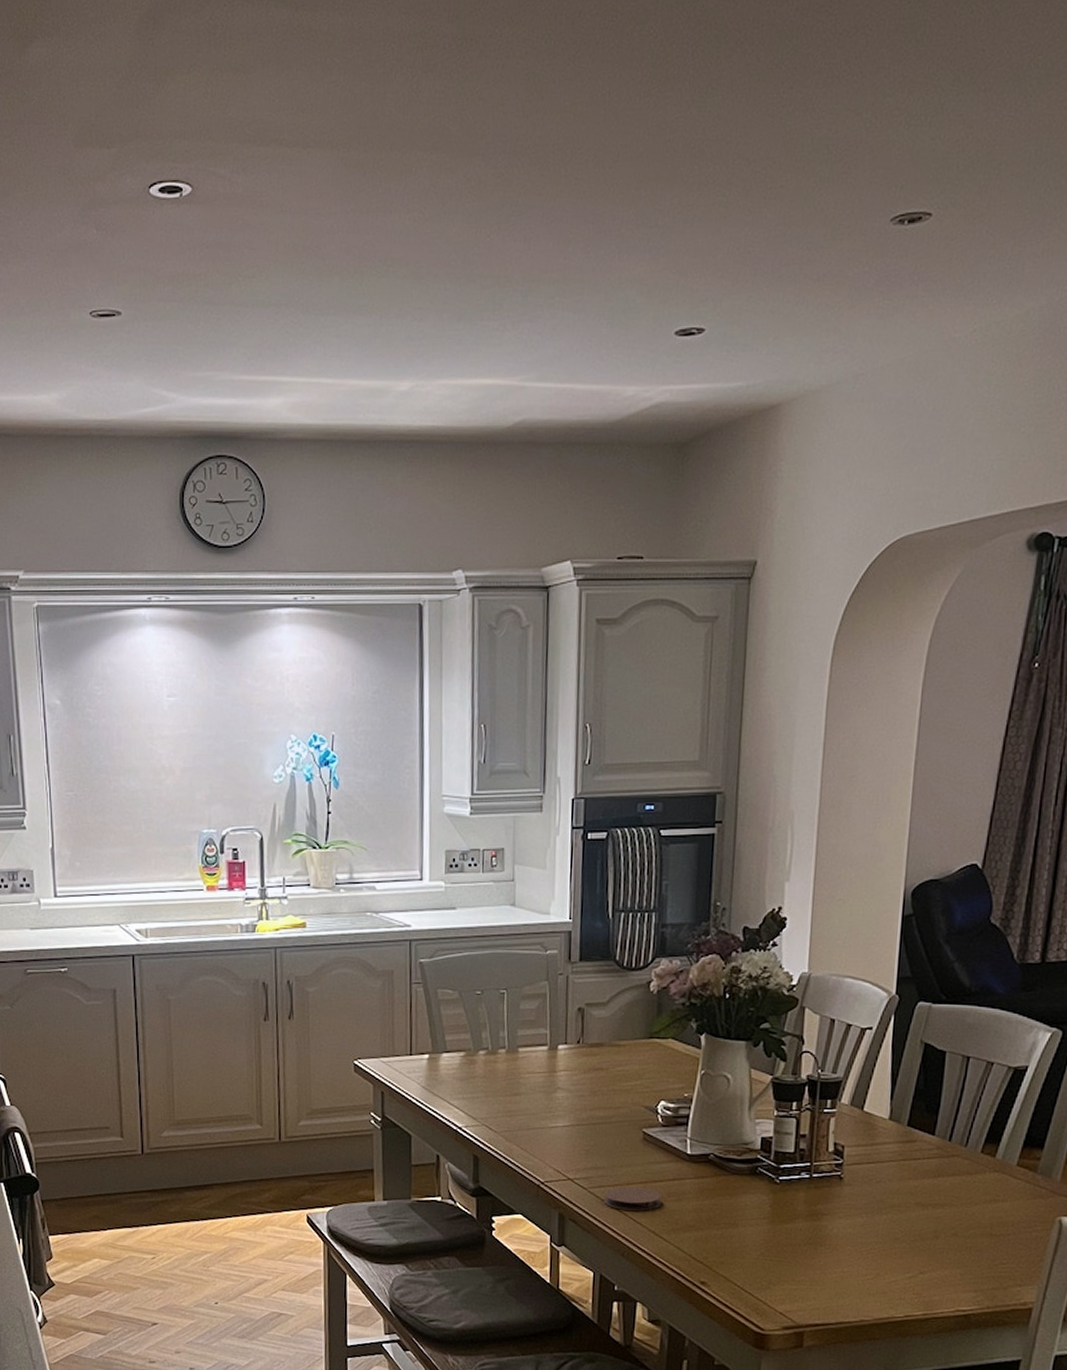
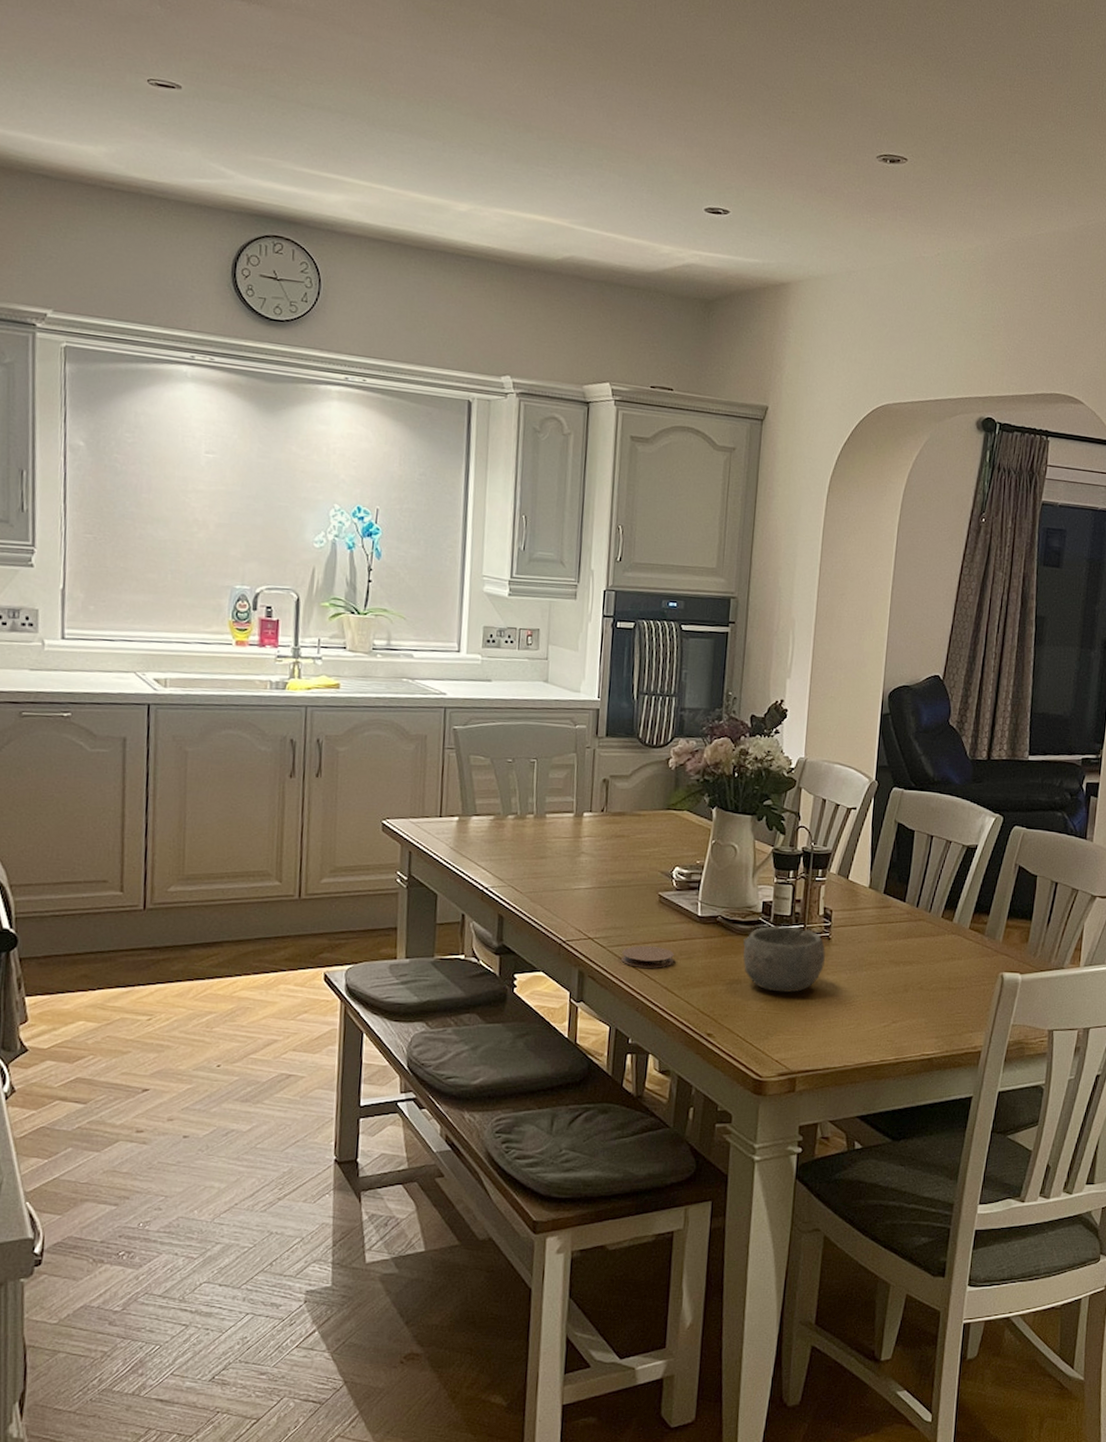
bowl: none [739,1164,837,1239] -> present [743,926,826,993]

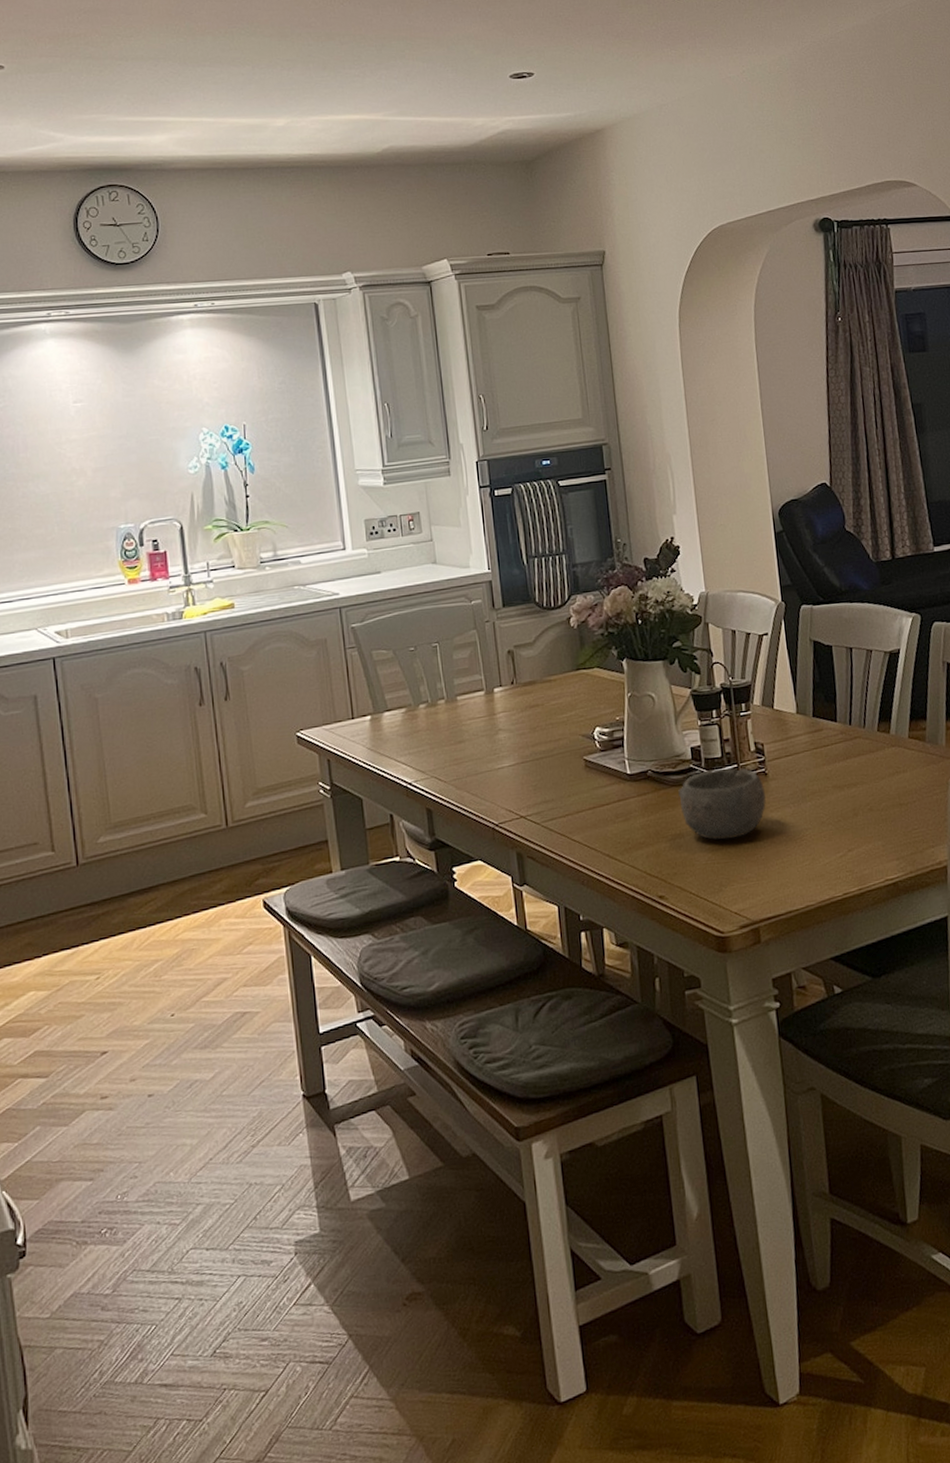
coaster: present [621,945,674,968] -> none [557,813,611,839]

